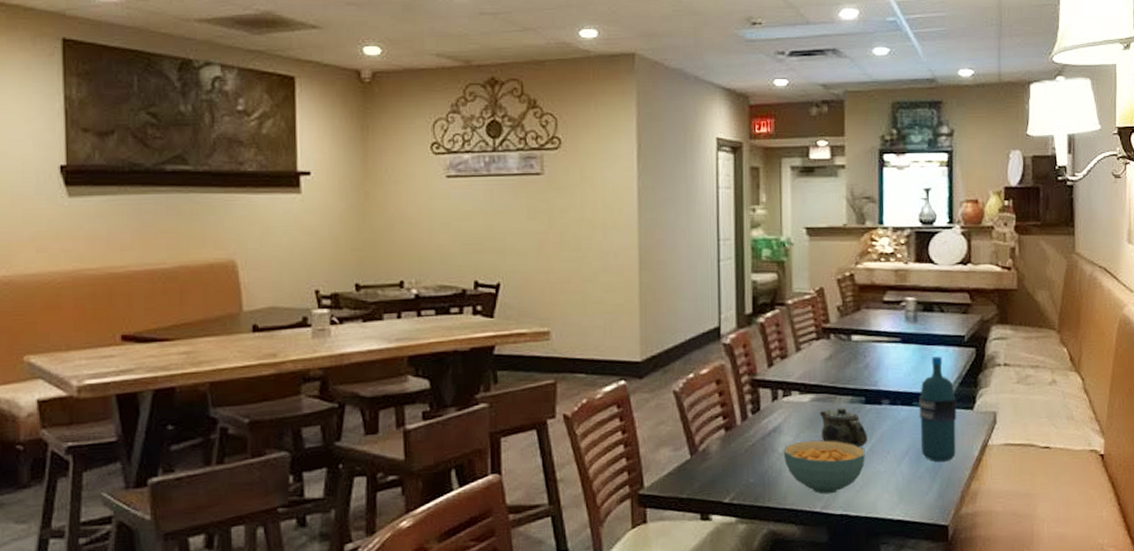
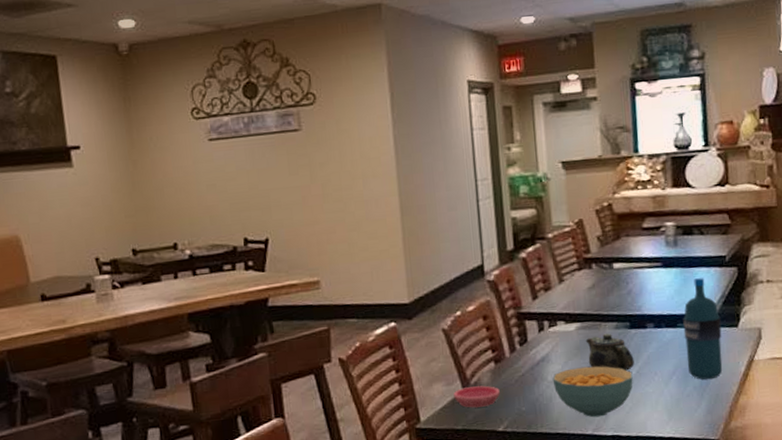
saucer: none [680,453,728,476] -> present [453,385,500,408]

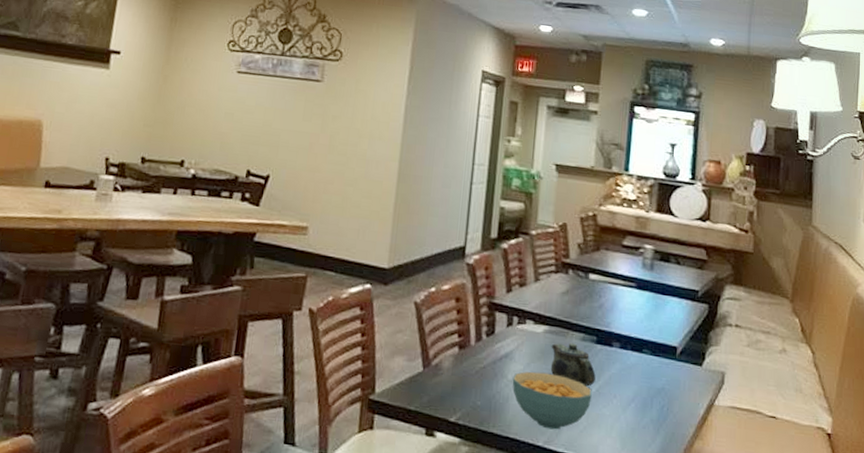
saucer: present [453,385,500,408] -> none [412,367,459,392]
water bottle: present [683,278,723,380] -> none [647,307,686,416]

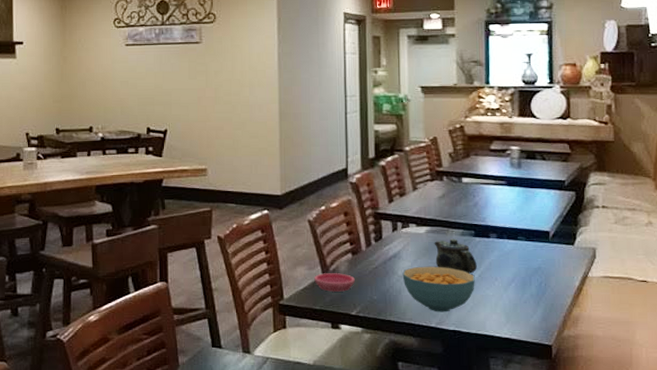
saucer: none [412,367,459,392] -> present [314,273,355,292]

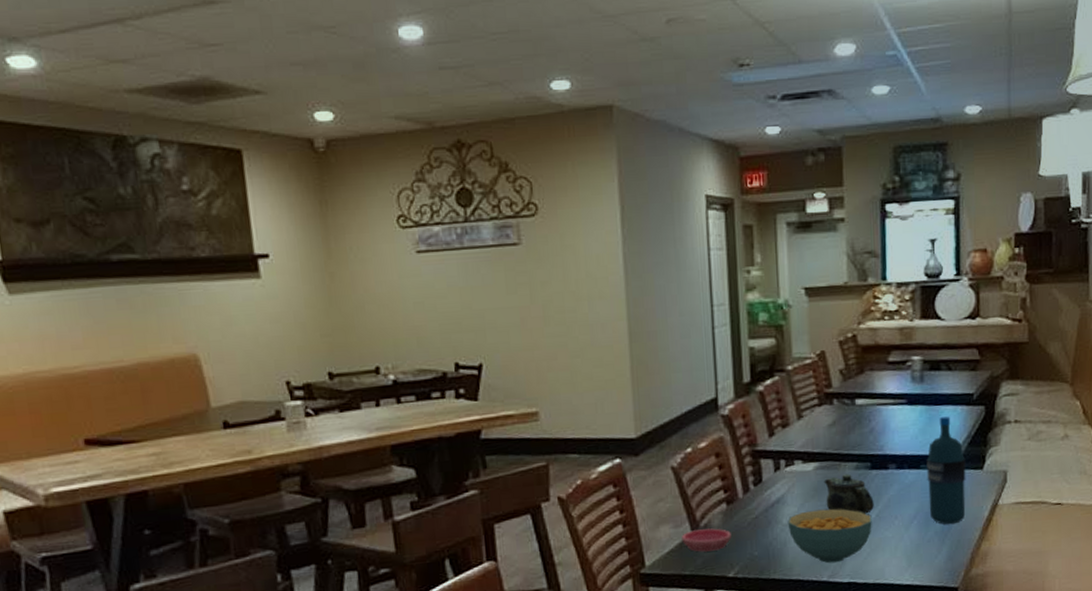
water bottle: none [523,198,559,290] -> present [926,416,966,525]

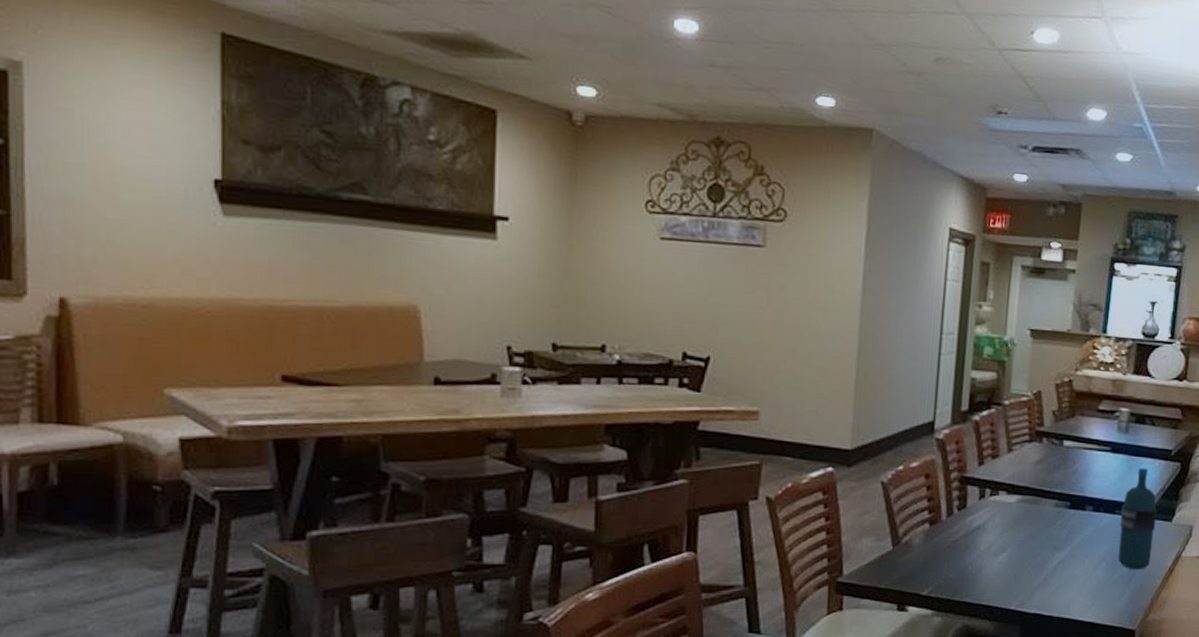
saucer: present [681,528,731,552] -> none [882,546,930,568]
cereal bowl: present [787,508,872,563] -> none [985,540,1064,593]
teapot: present [824,474,874,514] -> none [1023,510,1068,550]

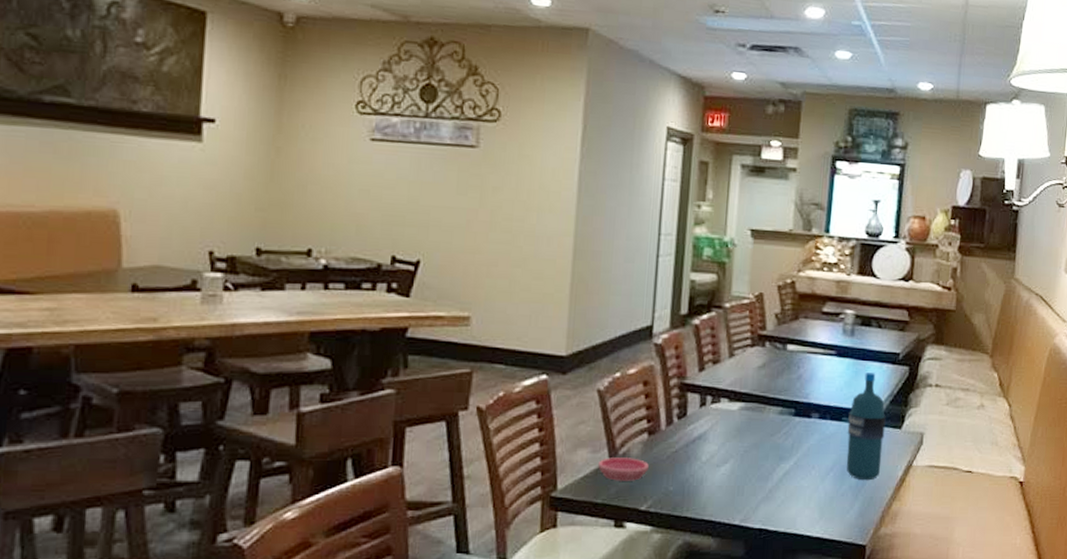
saucer: none [882,546,930,568] -> present [598,457,649,481]

